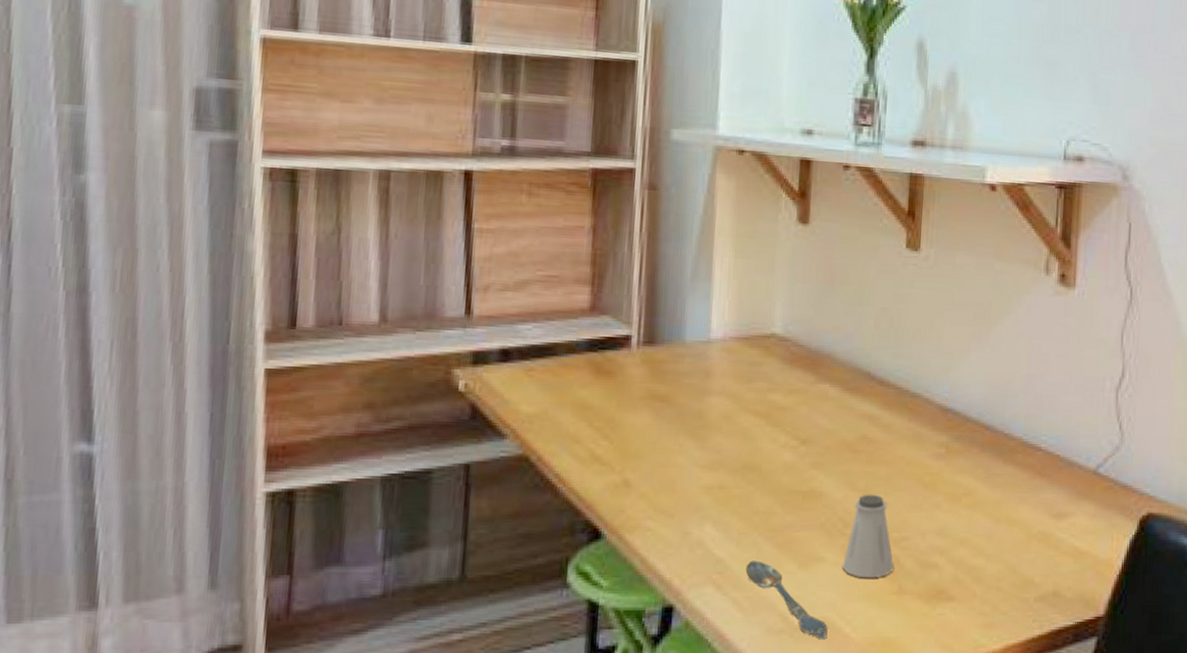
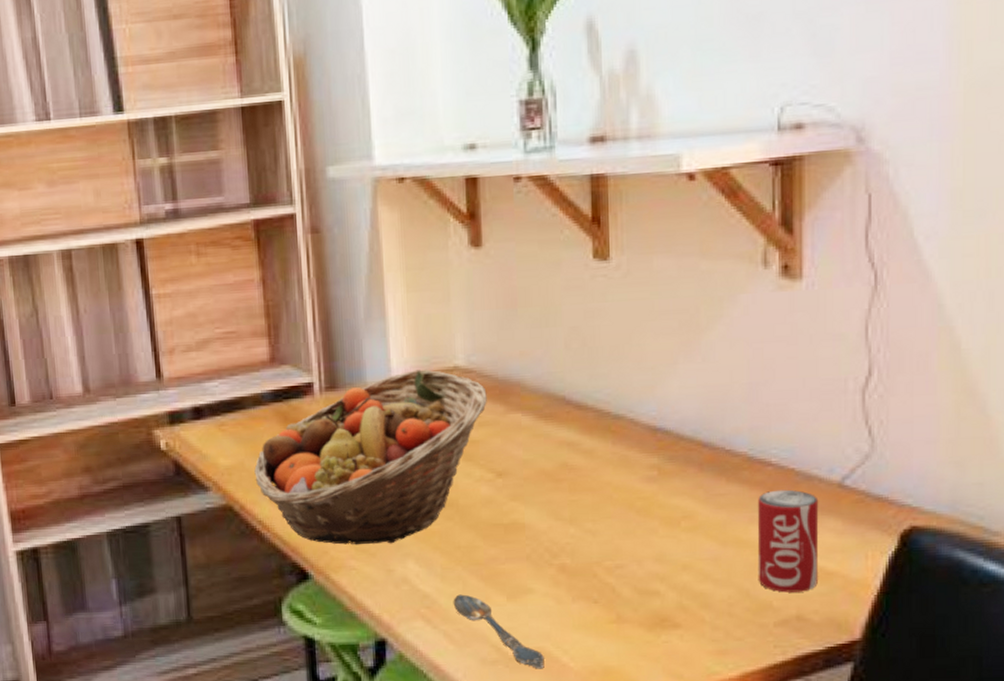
fruit basket: none [557,333,800,506] -> present [254,369,487,545]
saltshaker: present [843,494,894,578] -> none [554,523,609,608]
beverage can: none [1023,473,1077,569] -> present [757,489,819,593]

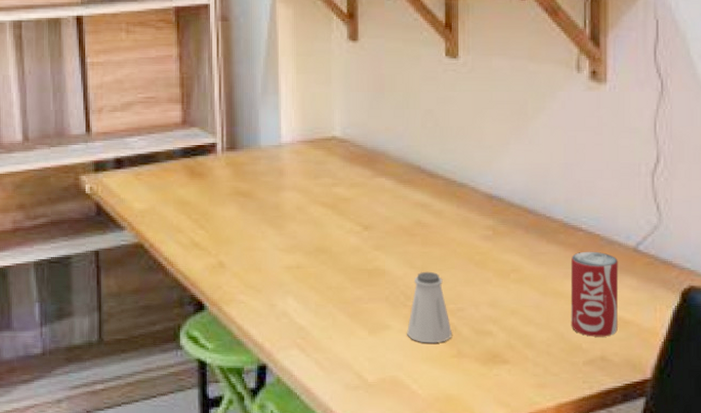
fruit basket: present [254,369,487,545] -> none [164,137,358,282]
spoon: present [453,594,544,669] -> none [324,328,397,395]
saltshaker: none [554,523,609,608] -> present [407,271,452,343]

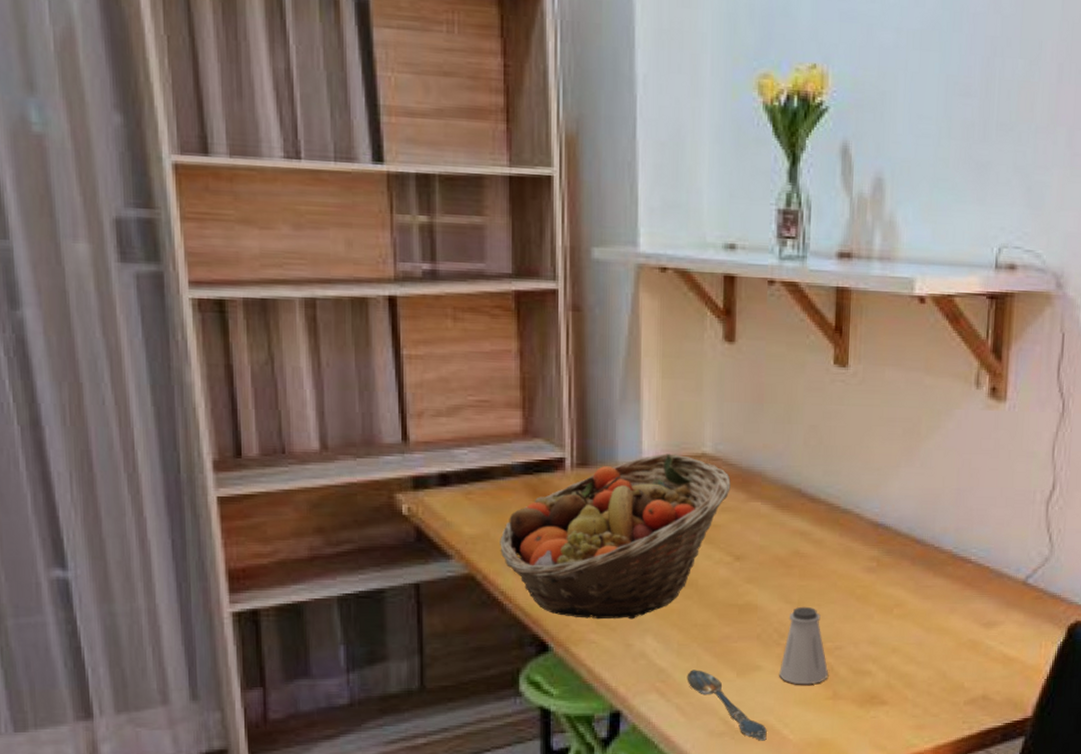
fruit basket: none [164,137,358,282] -> present [500,453,731,620]
spoon: none [324,328,397,395] -> present [687,670,767,741]
beverage can: present [570,251,619,337] -> none [953,584,1007,675]

